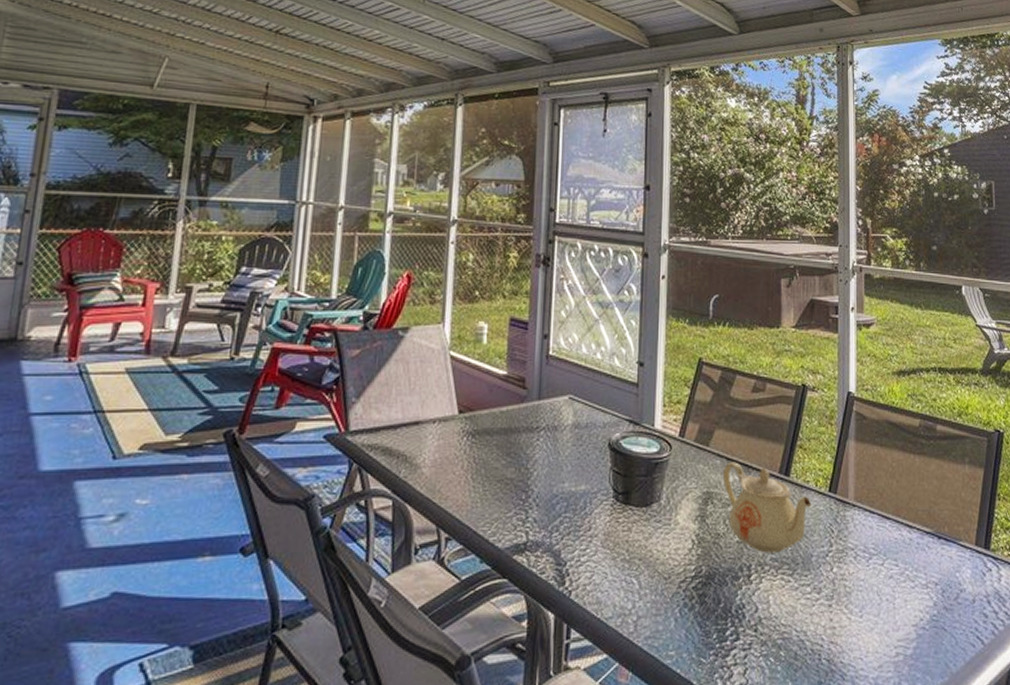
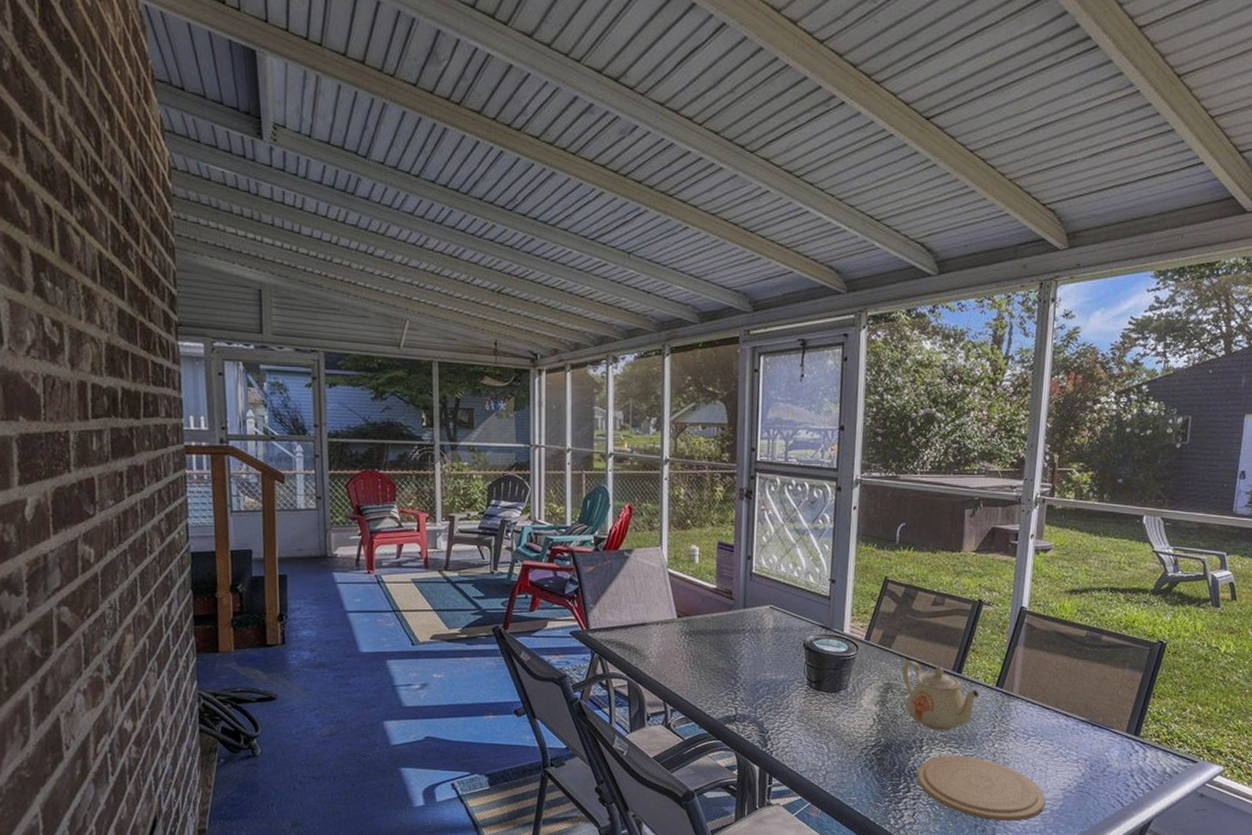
plate: none [746,585,897,675] -> present [917,756,1046,821]

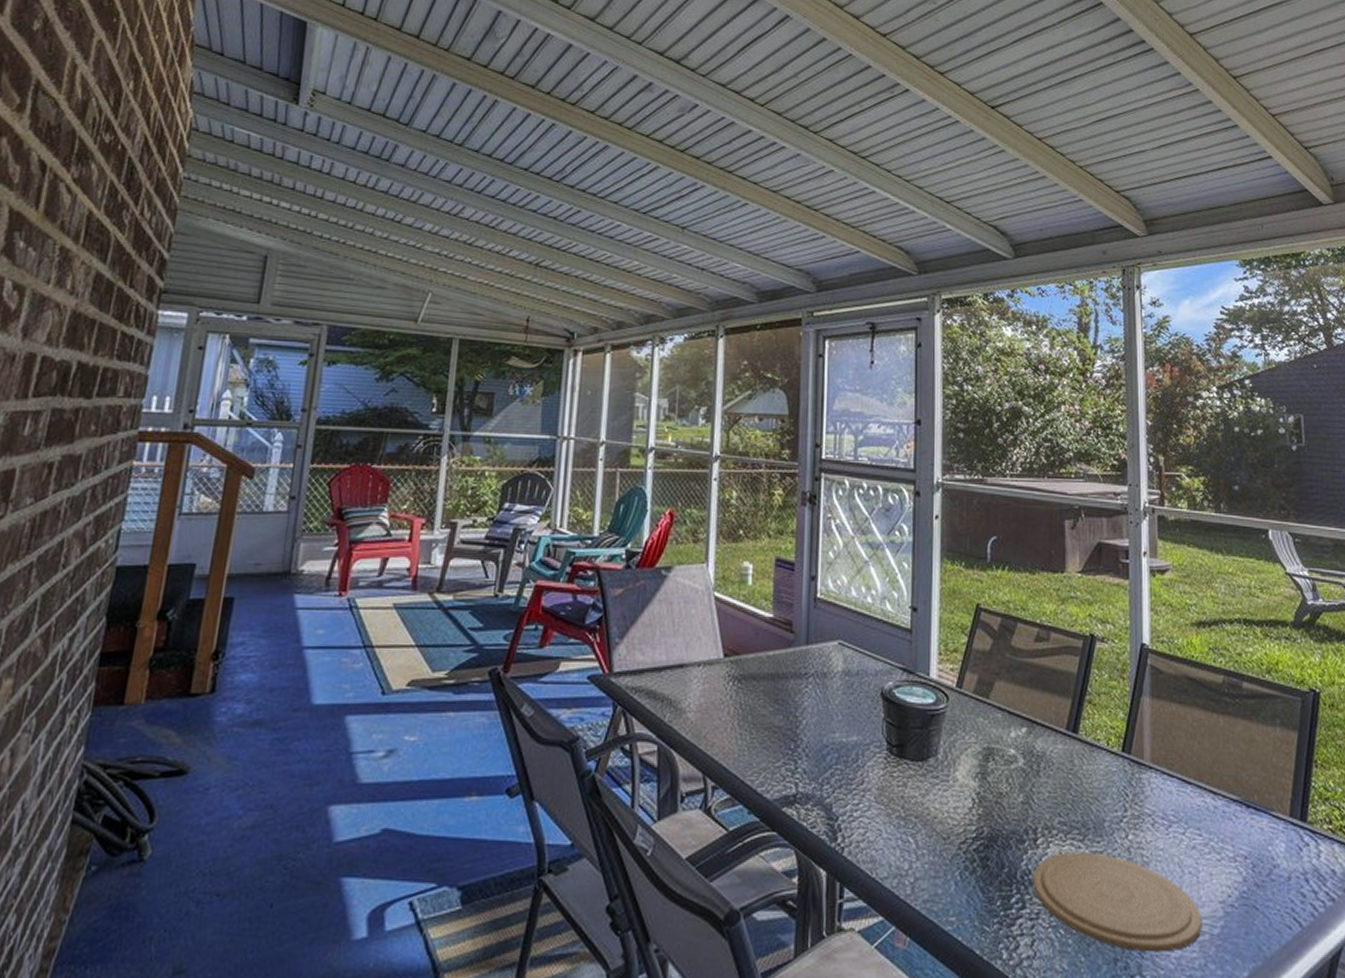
teapot: present [901,660,980,731] -> none [1004,716,1104,816]

